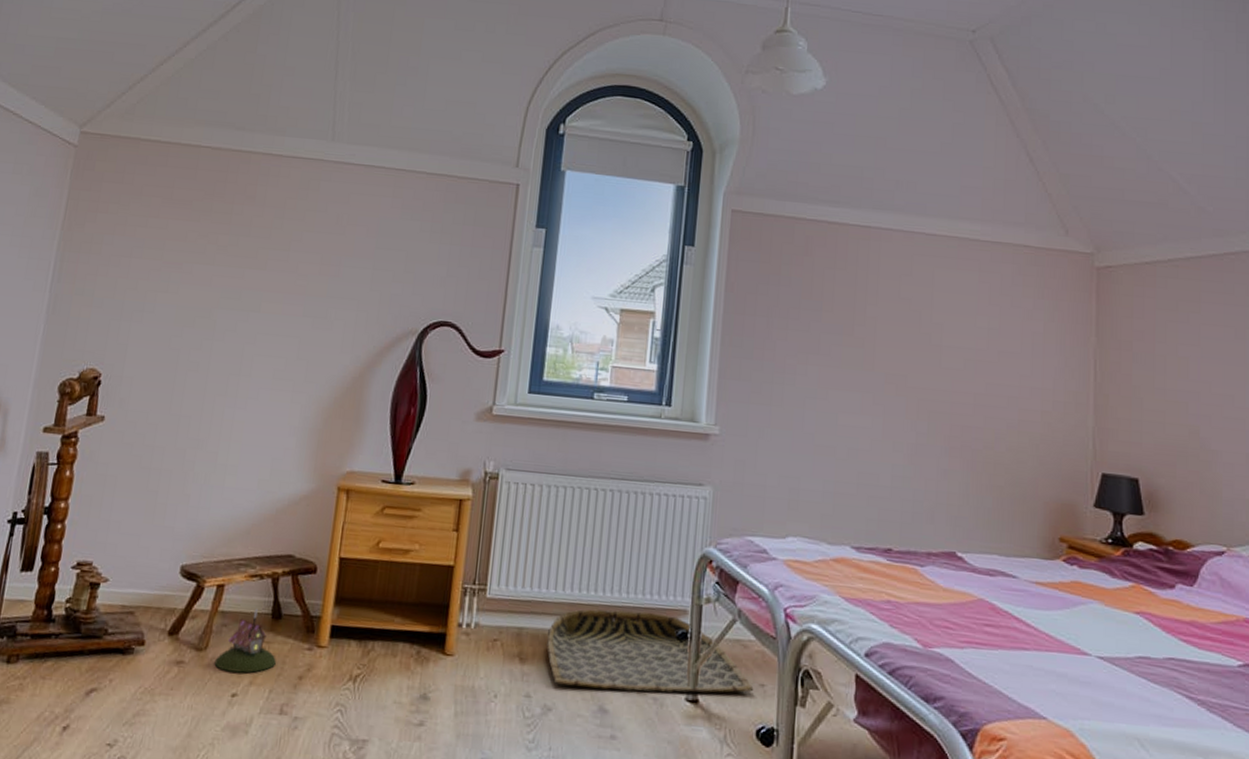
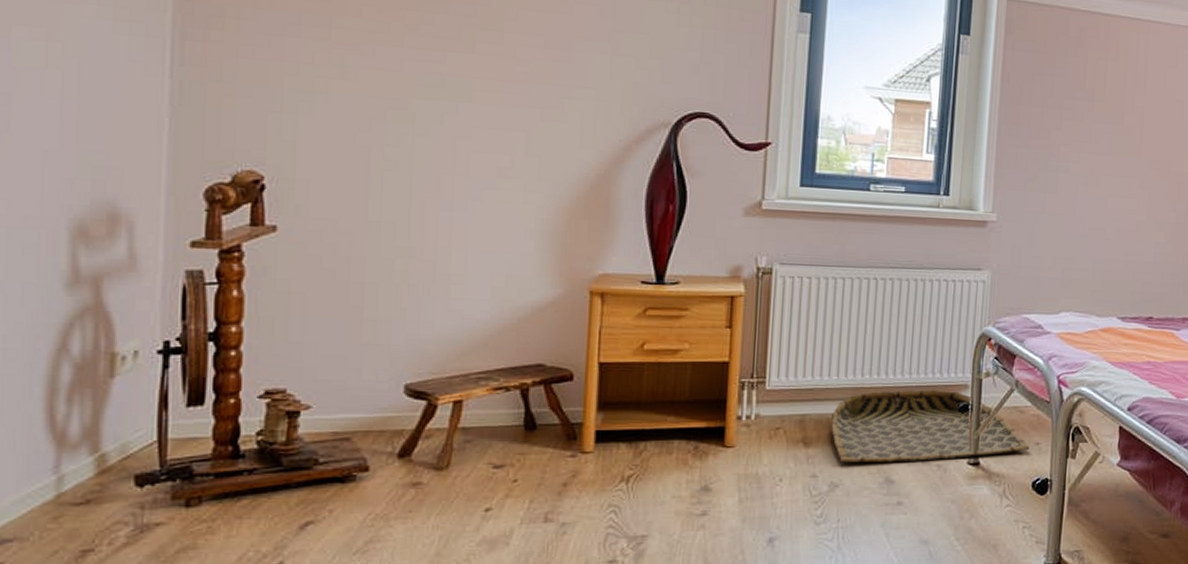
toy house: present [214,608,276,674] -> none [460,421,534,487]

